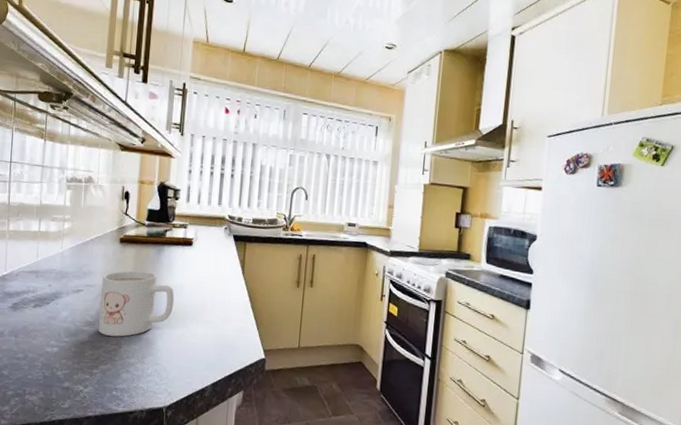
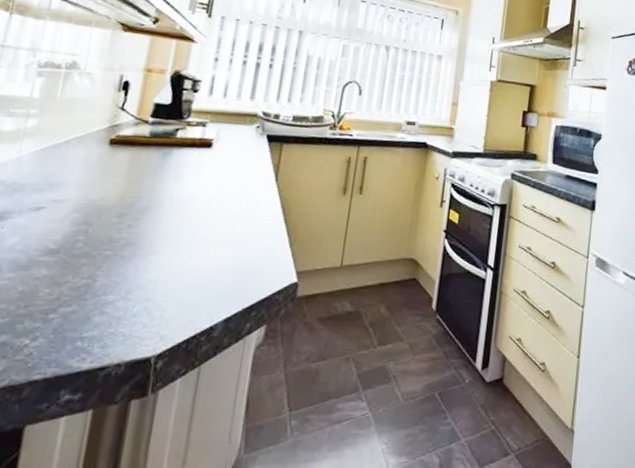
mug: present [99,270,175,337] -> none [63,179,181,267]

